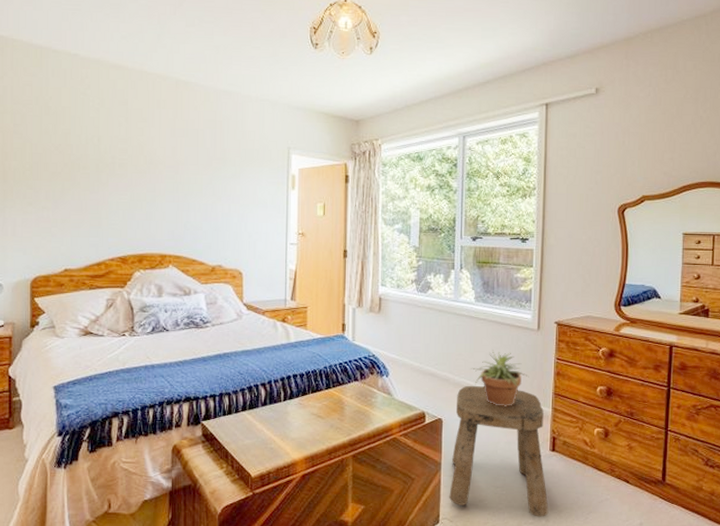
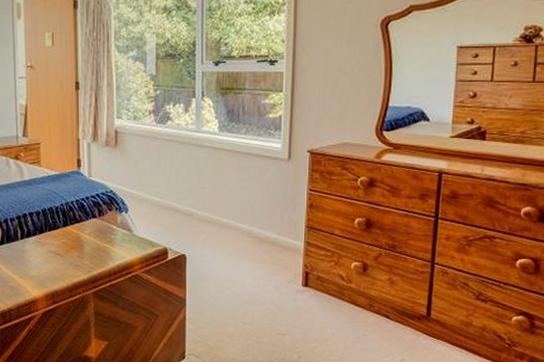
stool: present [449,385,549,517] -> none [195,219,301,353]
potted plant: present [471,350,529,406] -> none [215,182,279,241]

